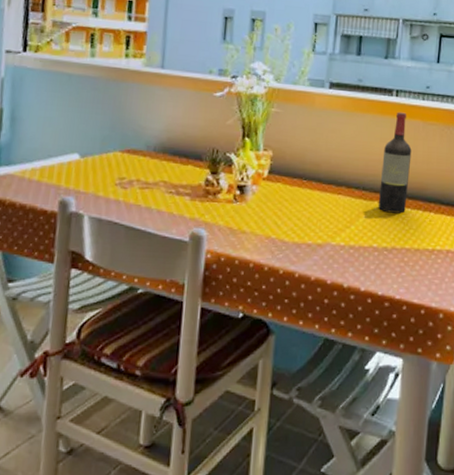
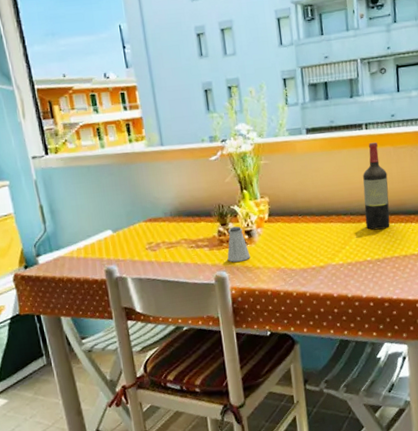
saltshaker: none [210,177,238,221] -> present [227,226,250,262]

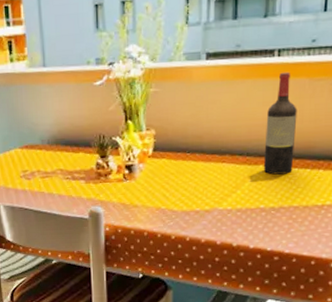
saltshaker: present [227,226,250,262] -> none [104,159,129,198]

